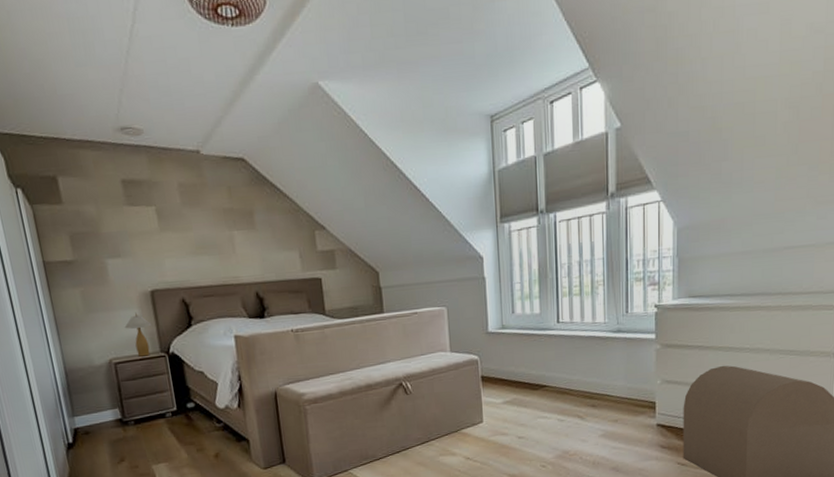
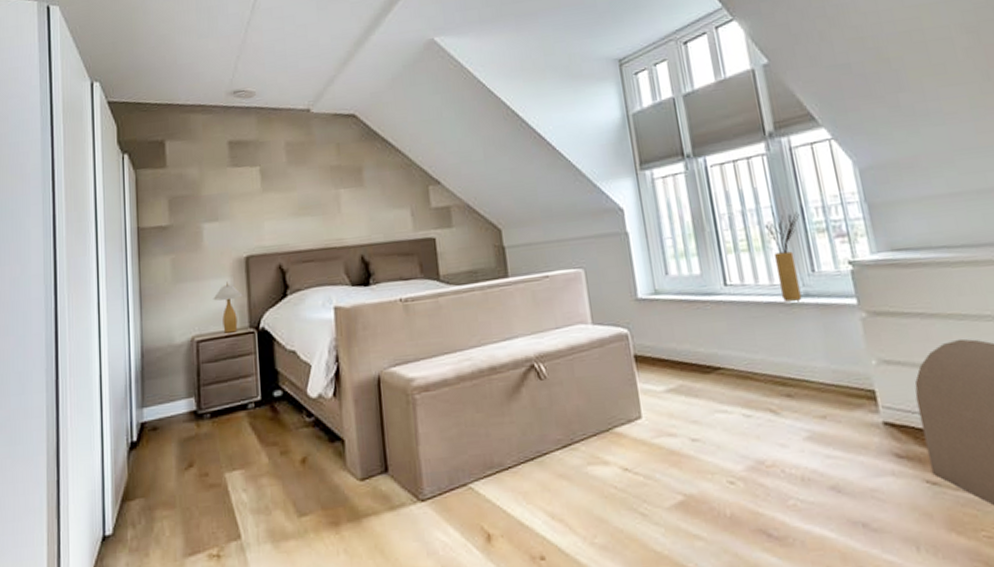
vase: none [595,263,624,336] -> present [765,211,802,302]

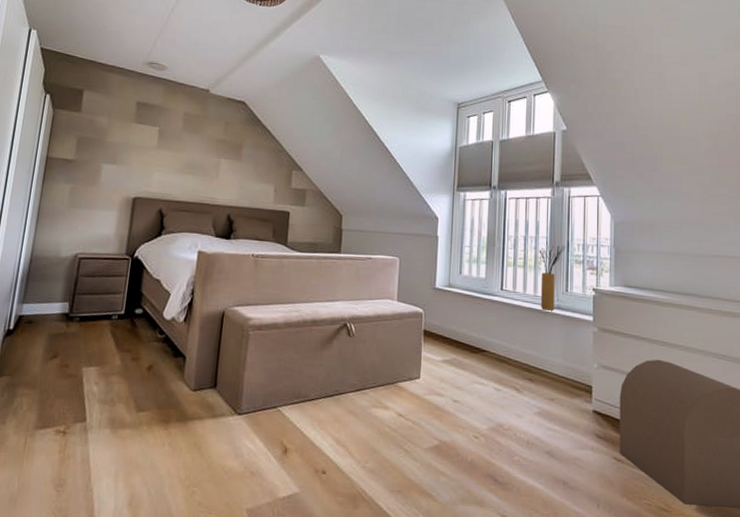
table lamp: present [213,281,243,333] -> none [99,214,126,256]

